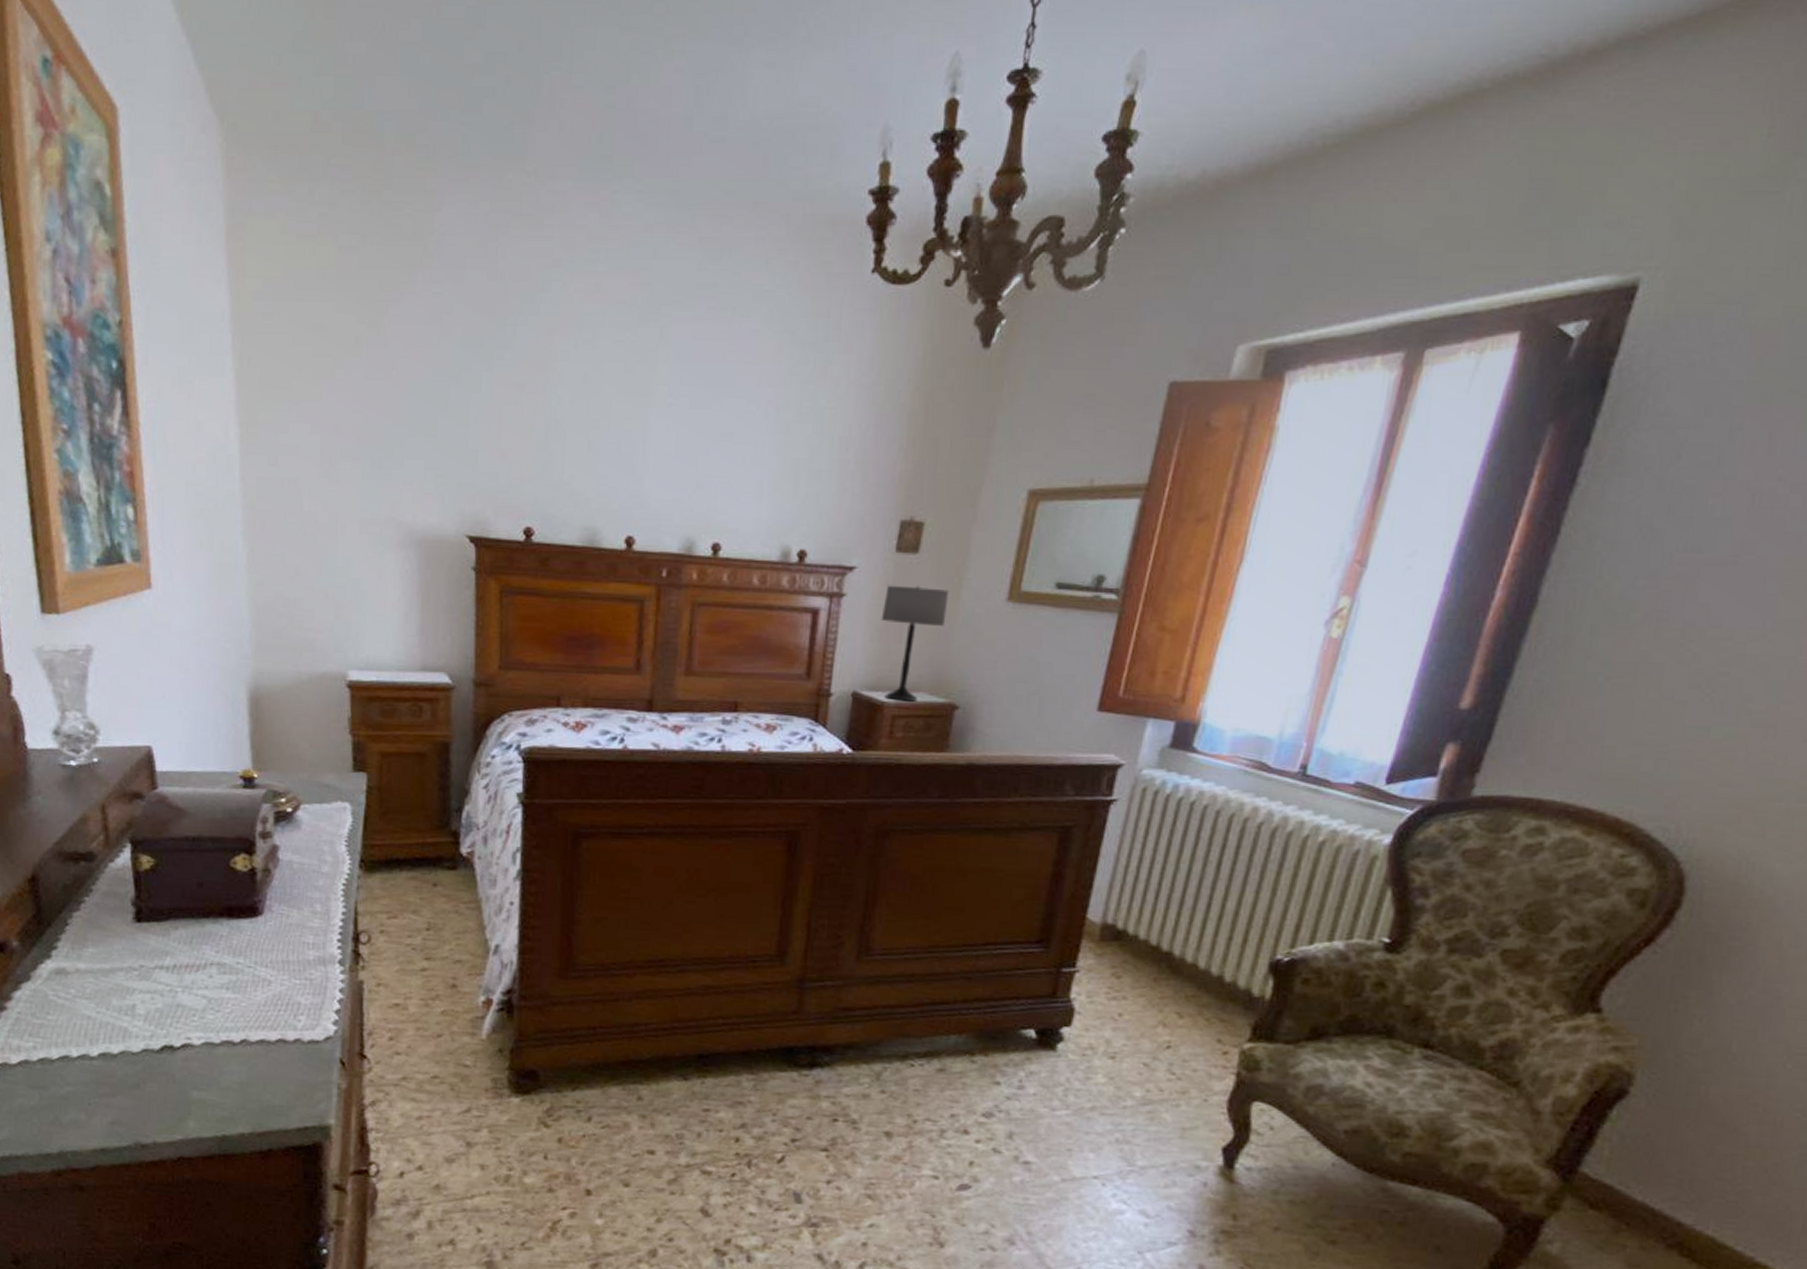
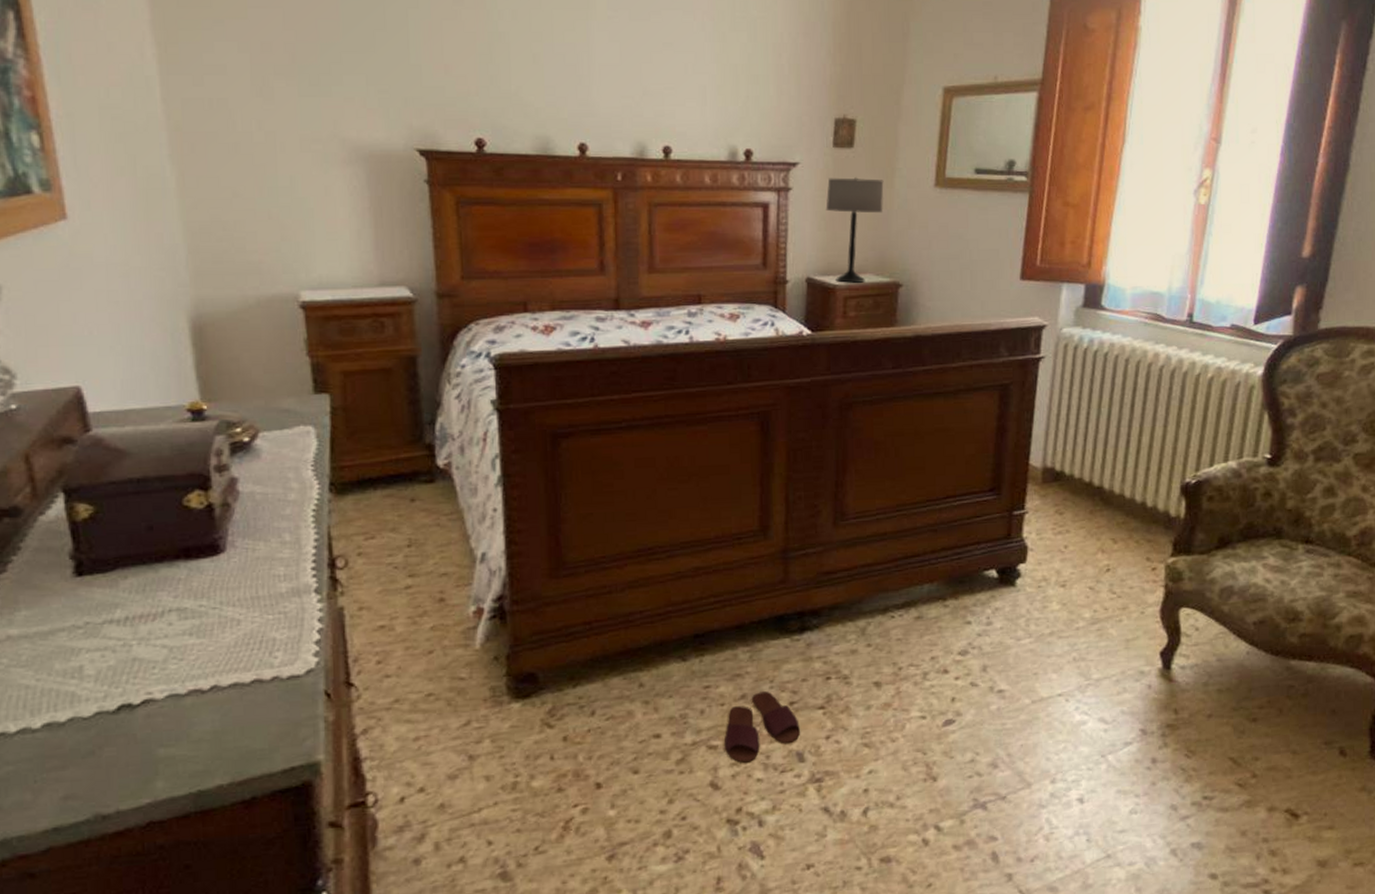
slippers: none [718,1123,801,1194] -> present [724,691,801,763]

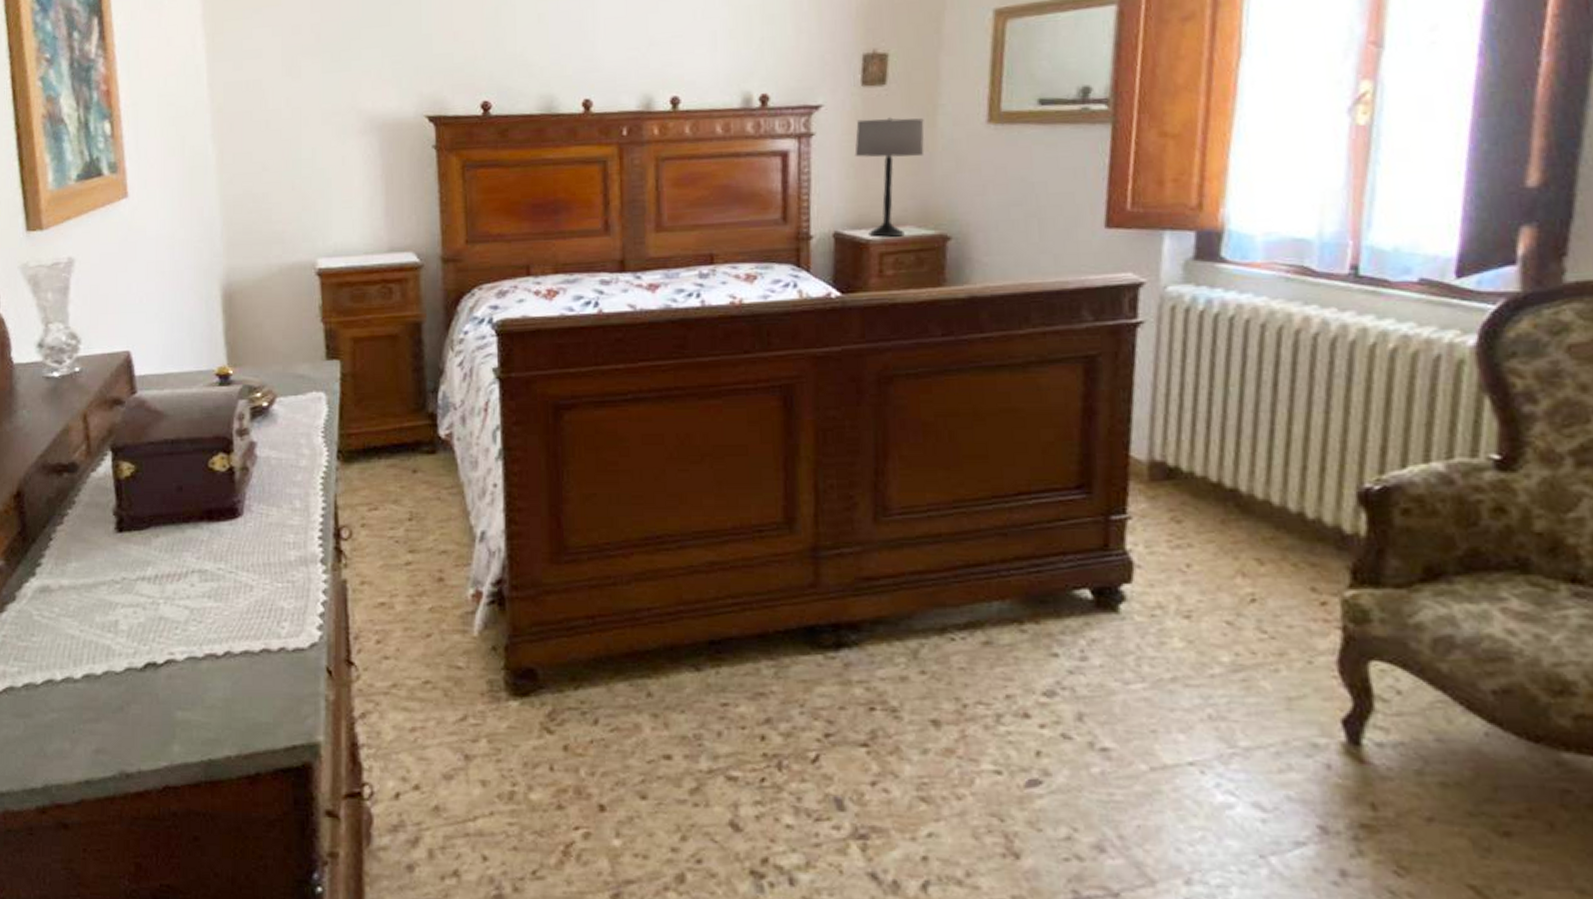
slippers: present [724,691,801,763] -> none [745,717,840,803]

